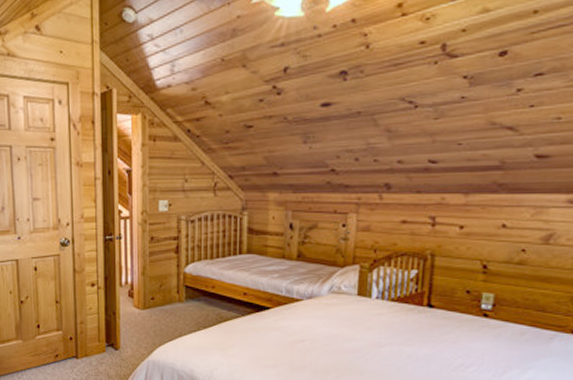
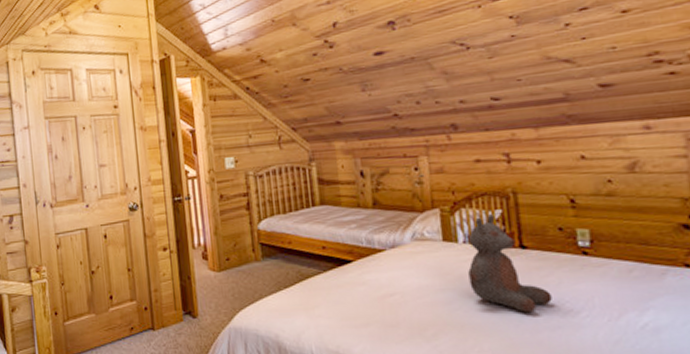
teddy bear: none [375,272,447,365] -> present [468,213,552,313]

